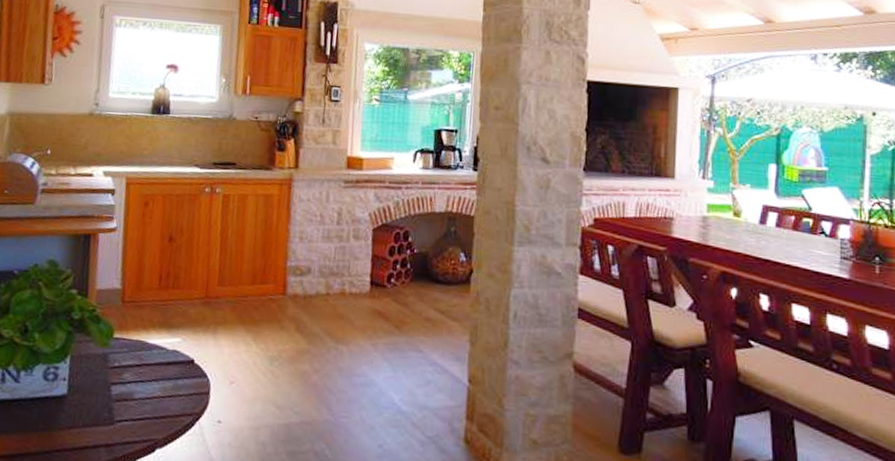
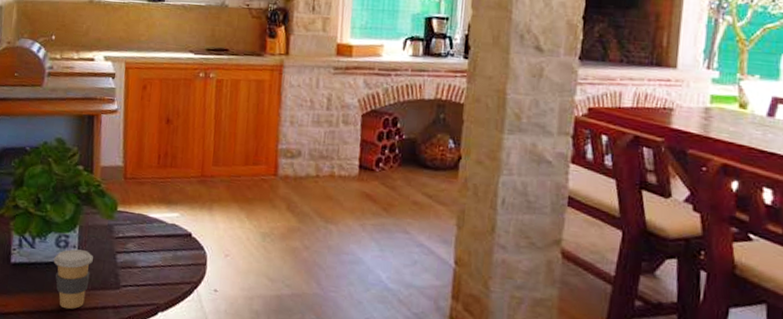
coffee cup: none [40,382,85,451] -> present [53,249,93,309]

